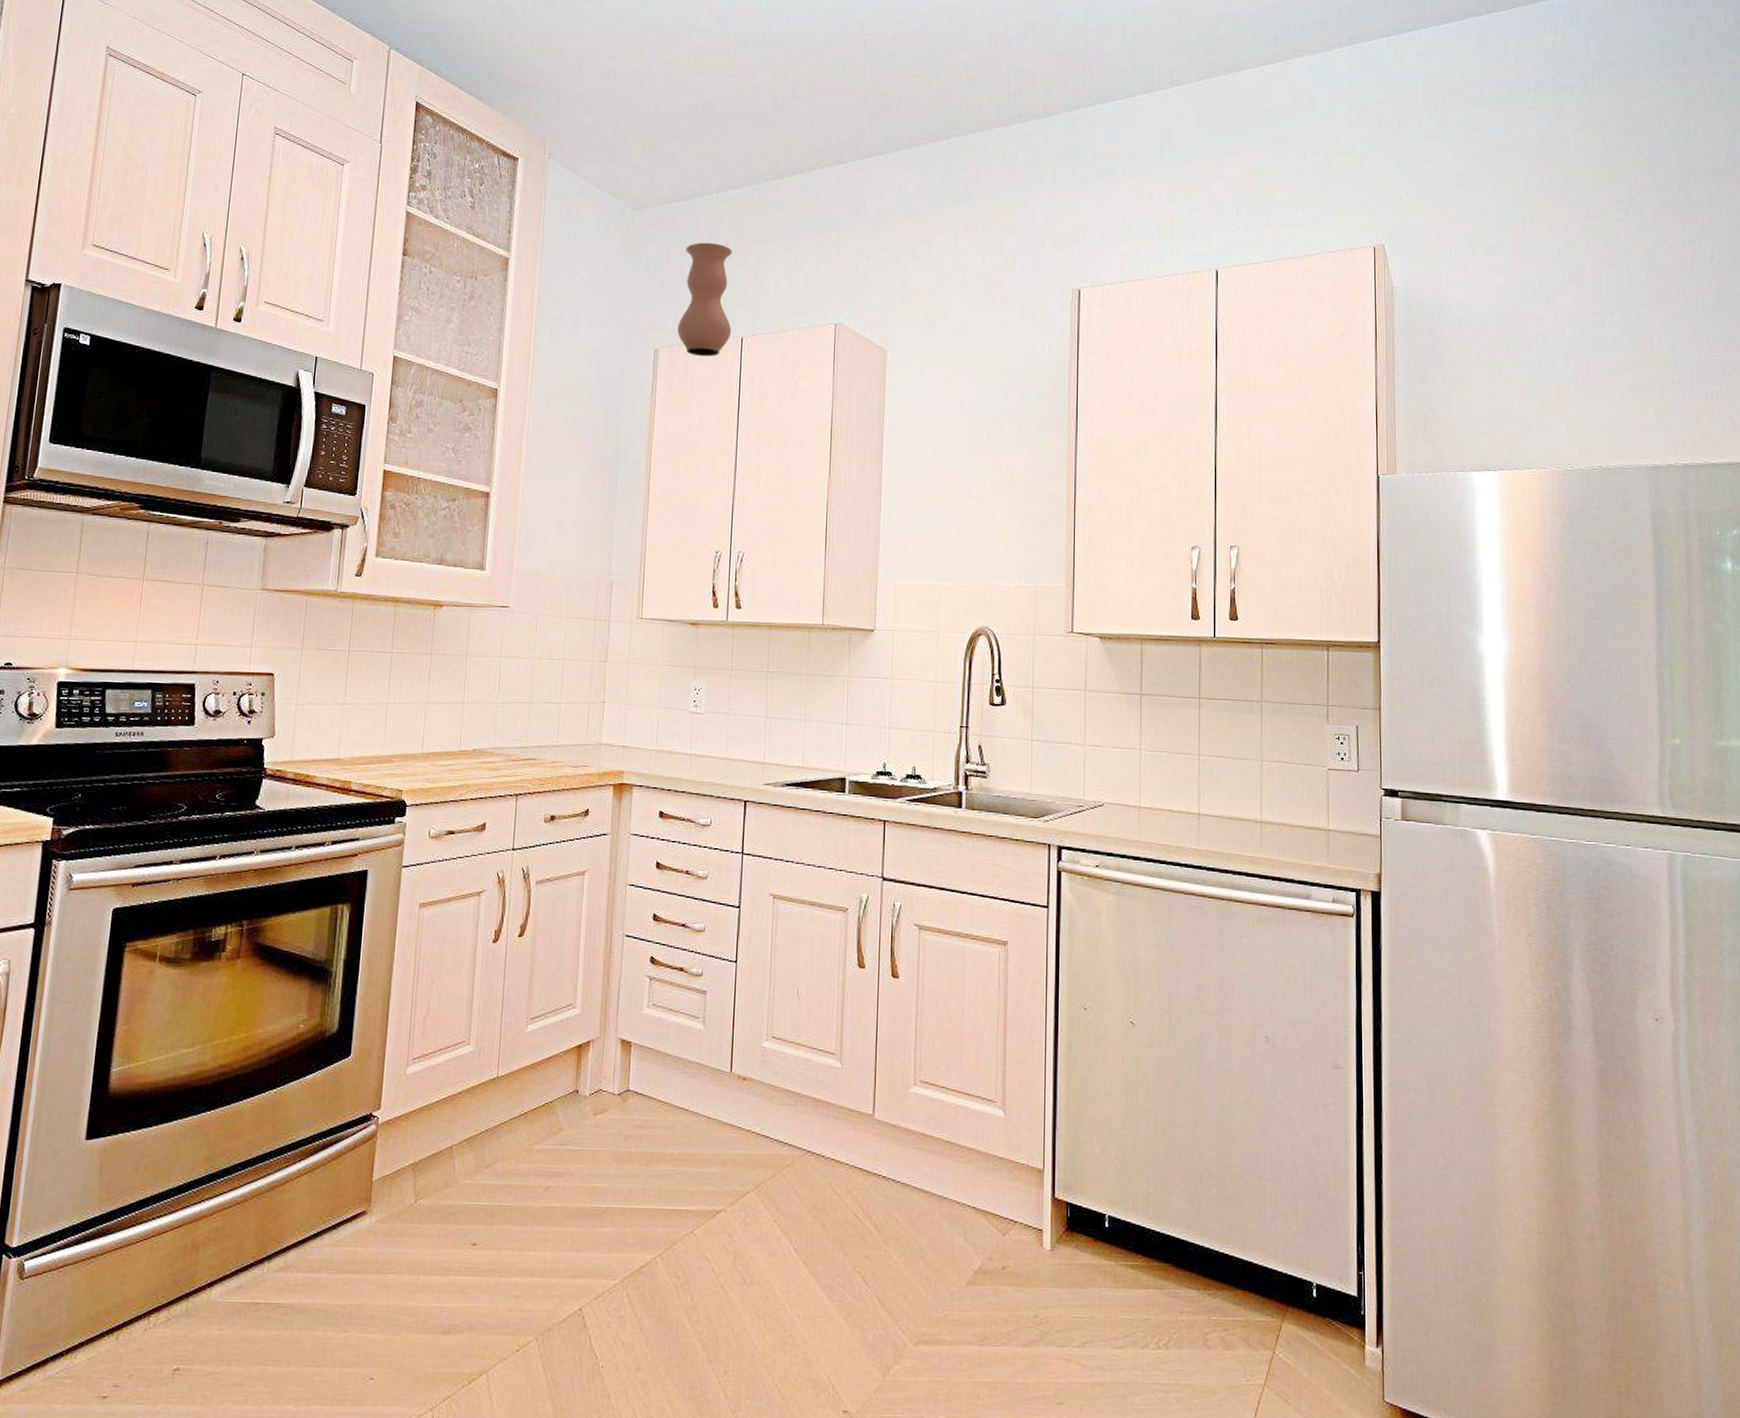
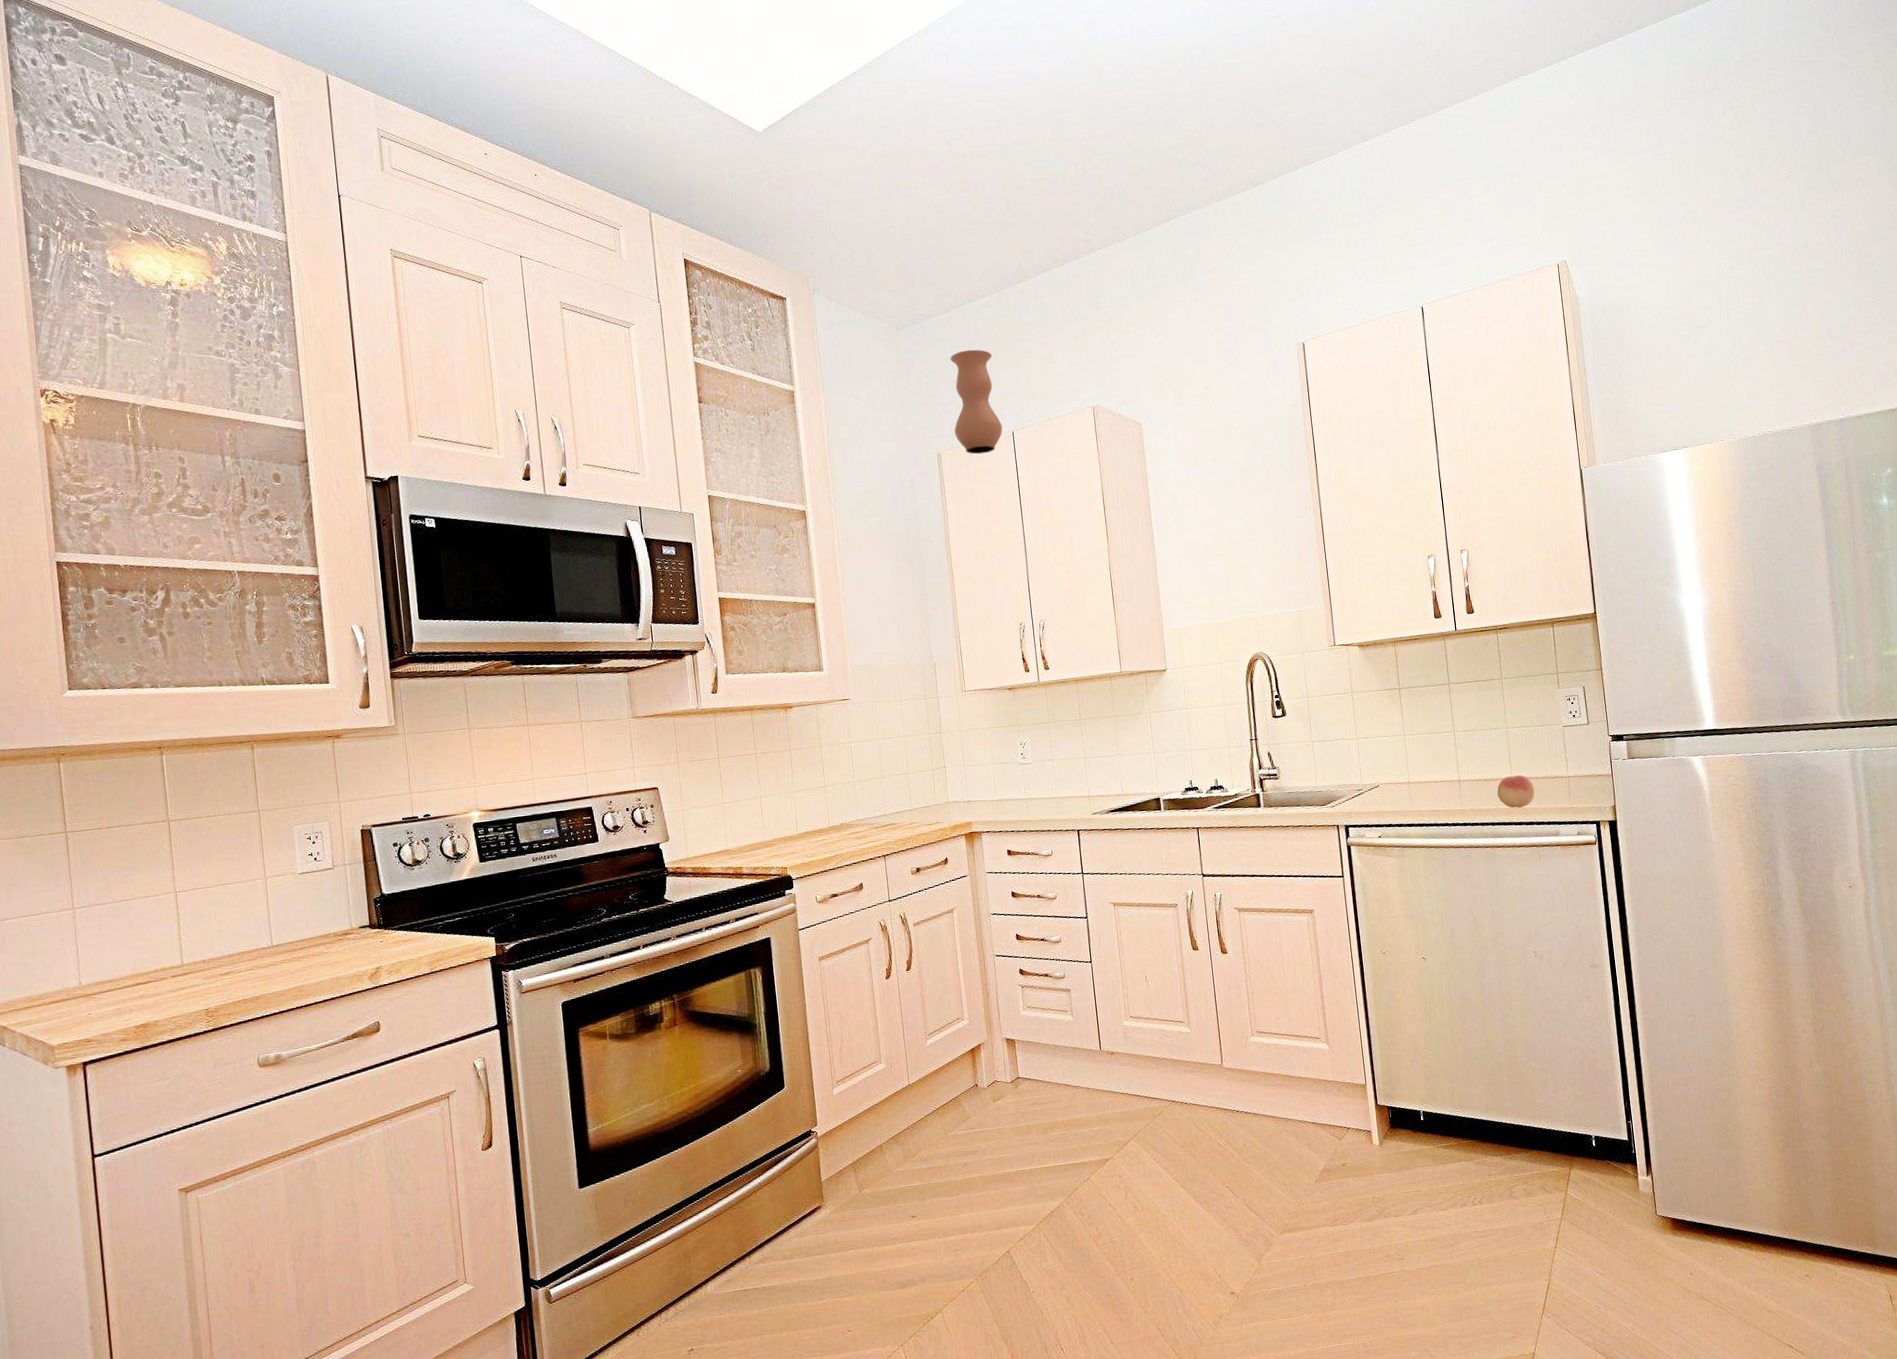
fruit: none [1241,818,1287,859] -> present [1497,775,1535,809]

